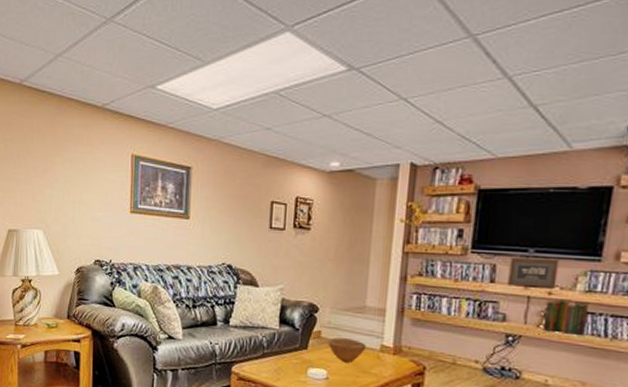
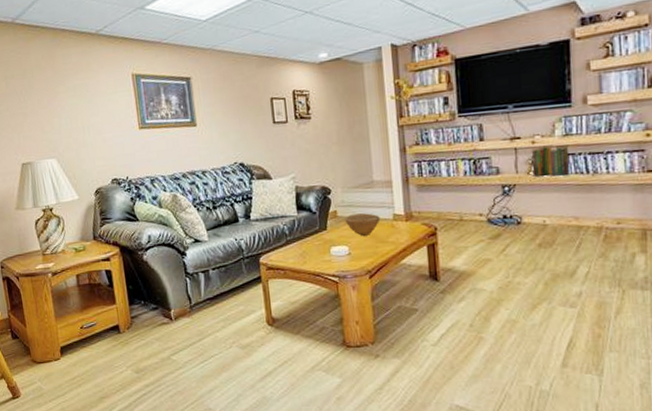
picture frame: present [507,257,560,288] -> none [493,110,537,142]

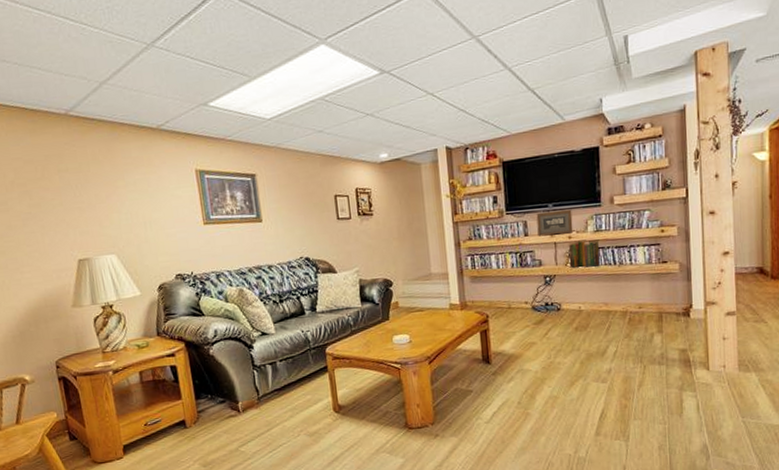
bowl: present [344,213,381,236] -> none [405,303,438,325]
picture frame: none [493,110,537,142] -> present [536,209,573,237]

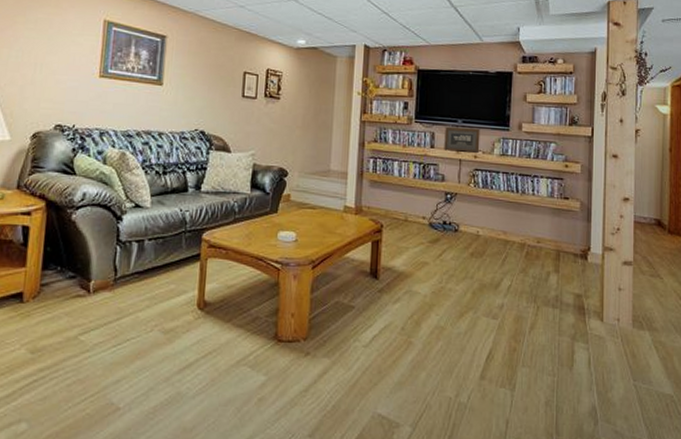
books: present [568,240,600,268] -> none [472,161,503,191]

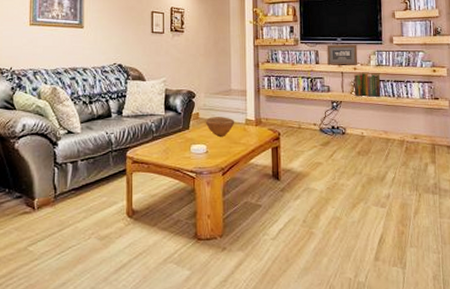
bowl: none [297,200,332,224] -> present [205,117,235,137]
books: none [472,161,503,191] -> present [353,72,381,97]

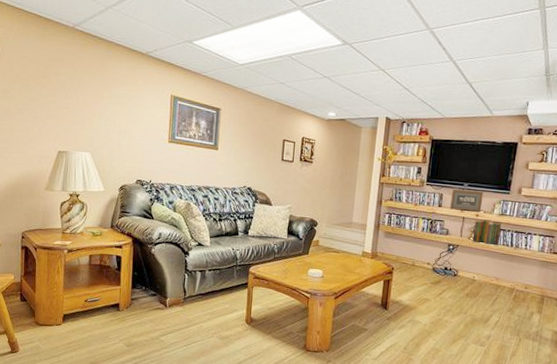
bowl: present [205,117,235,137] -> none [324,245,352,265]

